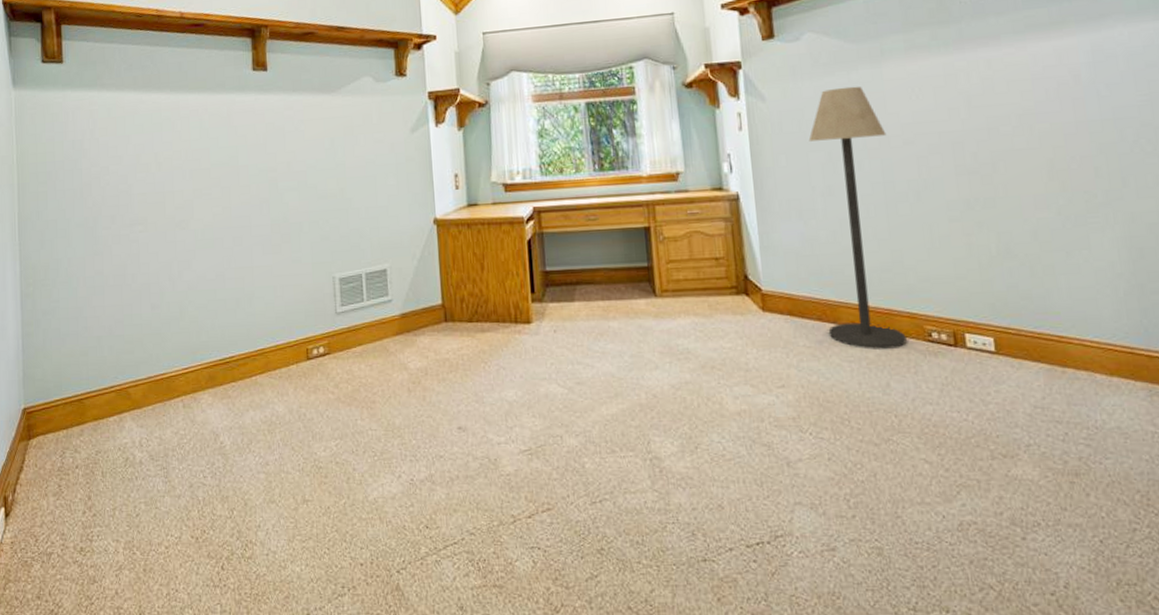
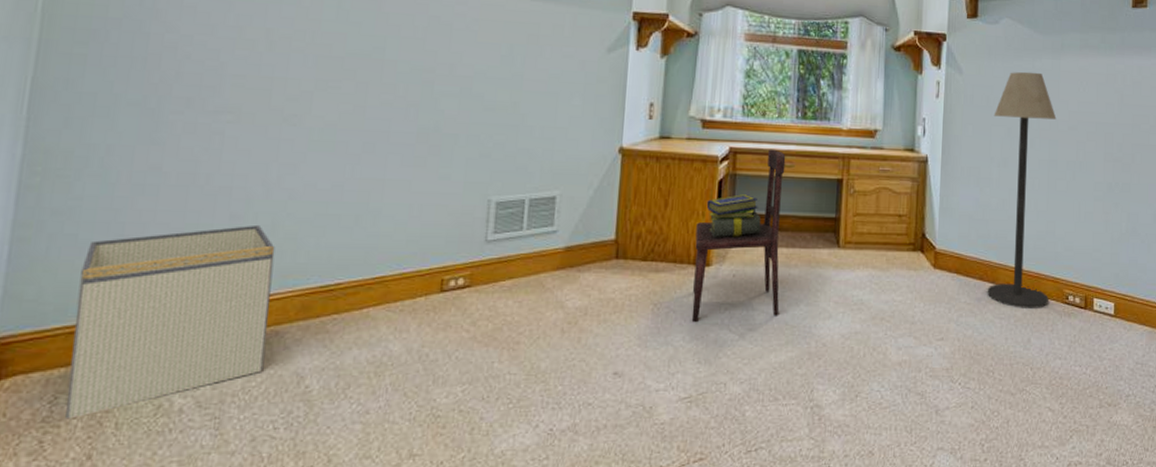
storage bin: none [66,312,190,469] -> present [65,224,276,420]
dining chair: none [513,204,605,379] -> present [691,149,786,323]
stack of books: none [519,251,575,296] -> present [706,194,762,238]

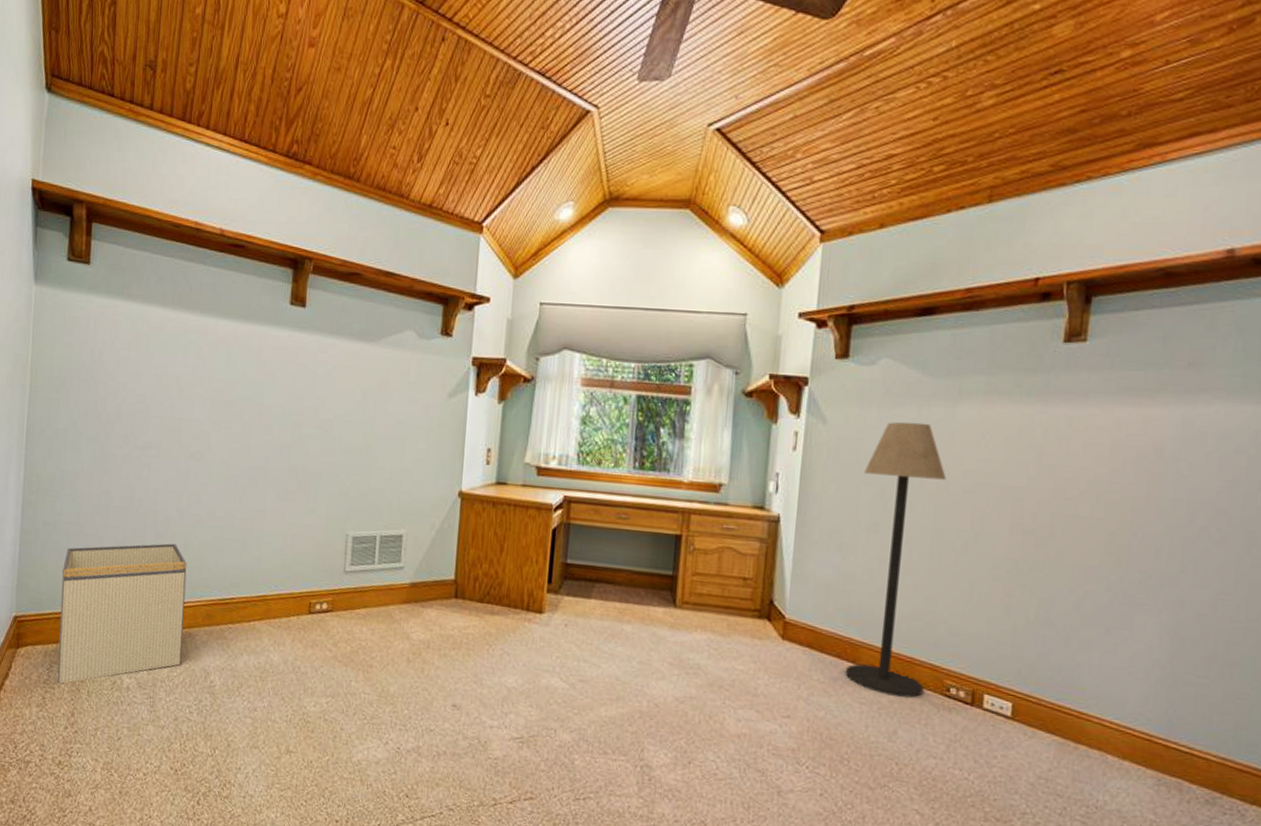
dining chair: present [691,149,786,323] -> none [524,499,622,671]
stack of books: present [706,194,762,238] -> none [540,544,595,588]

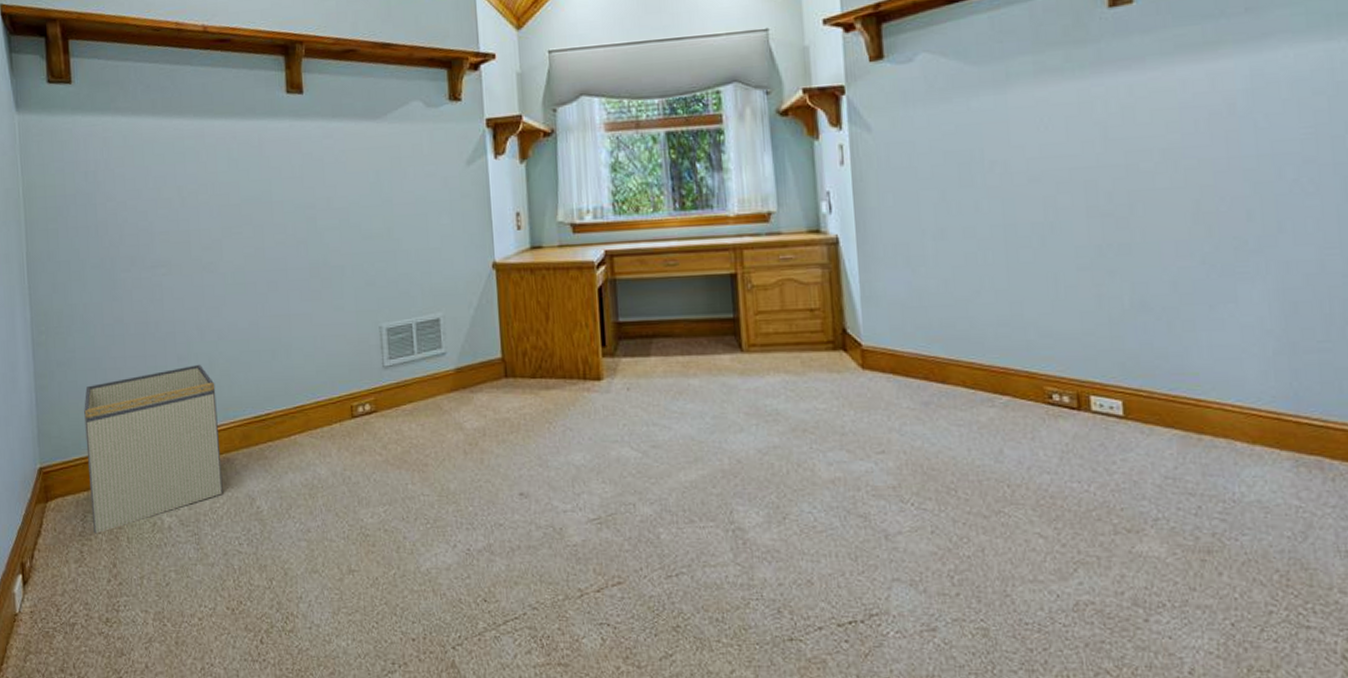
floor lamp: present [845,422,947,698] -> none [919,114,1024,412]

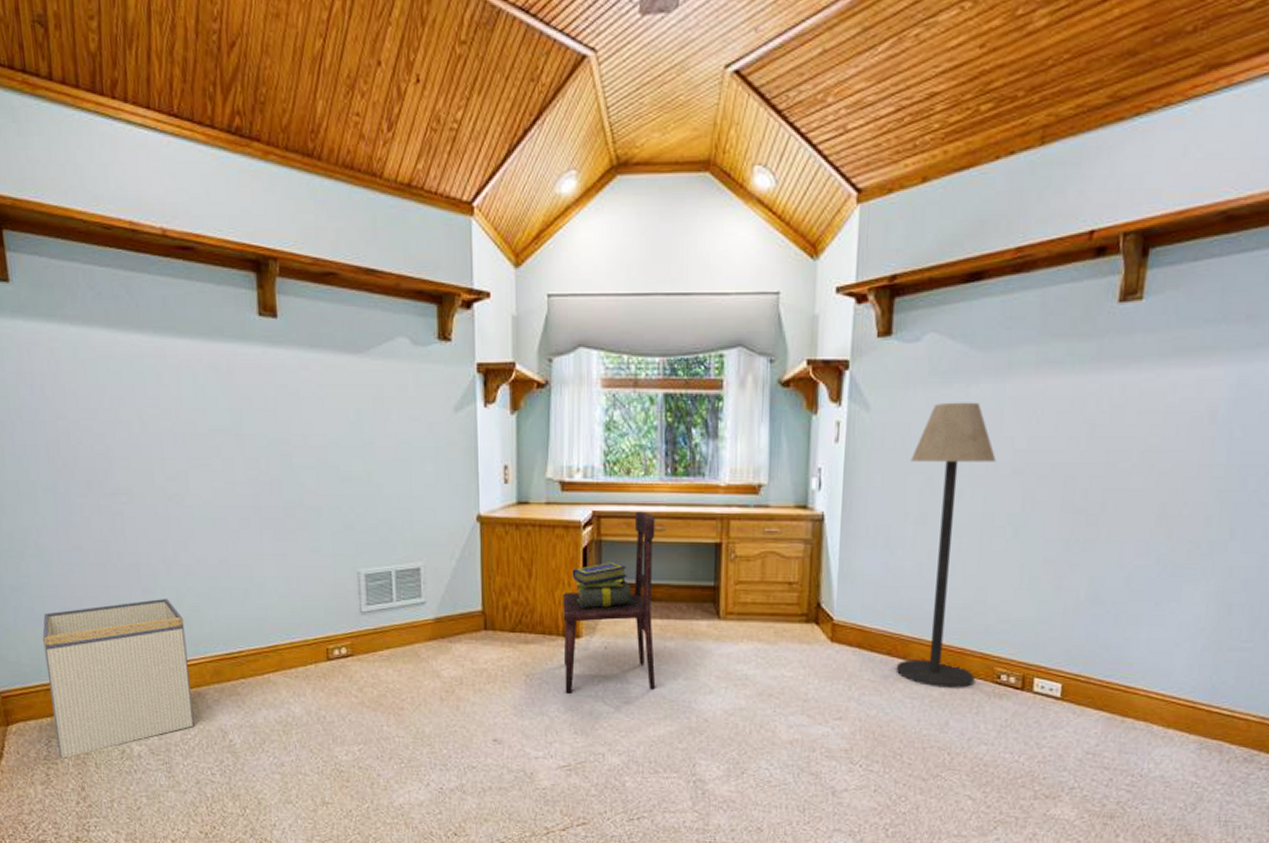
dining chair: none [581,247,683,441] -> present [563,511,656,695]
stack of books: none [588,300,651,350] -> present [572,562,632,609]
floor lamp: none [919,114,1024,412] -> present [896,402,996,688]

